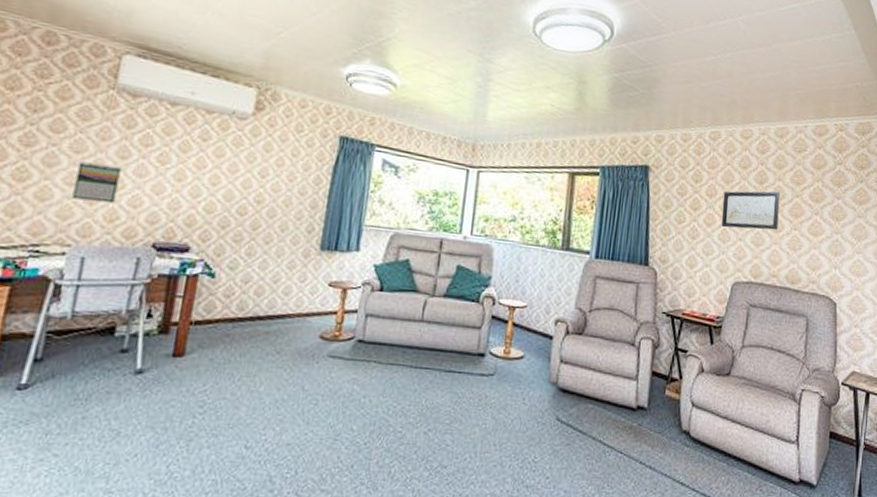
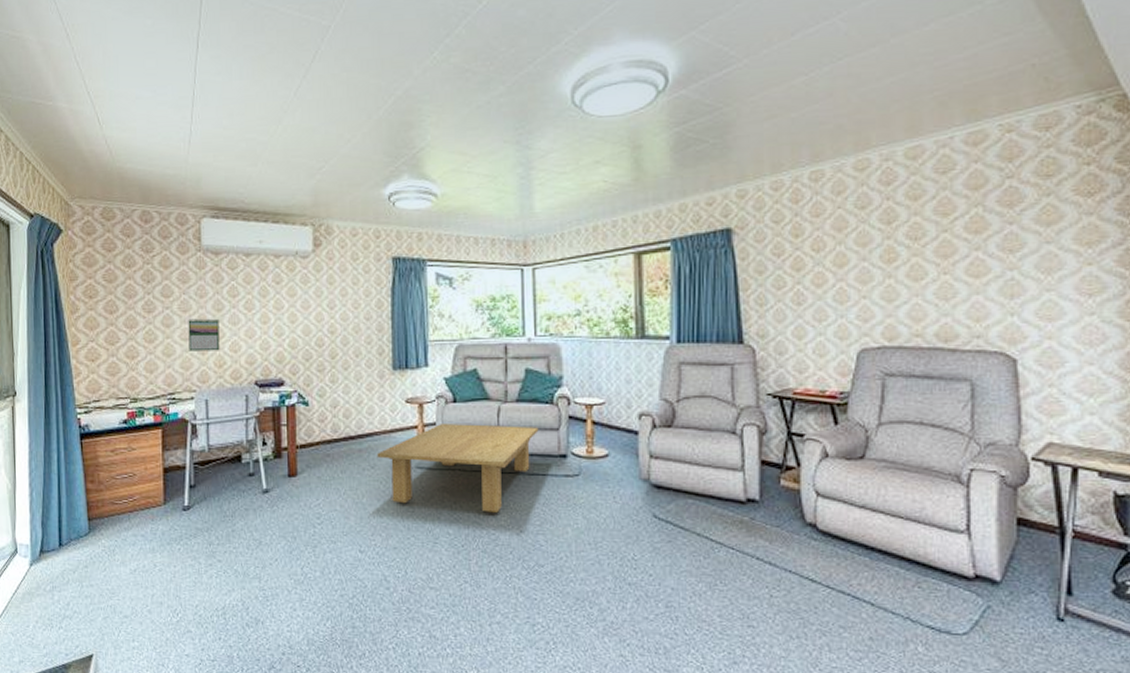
coffee table: none [285,312,462,409] -> present [377,424,539,513]
wall art: present [721,191,780,231] -> none [835,229,919,286]

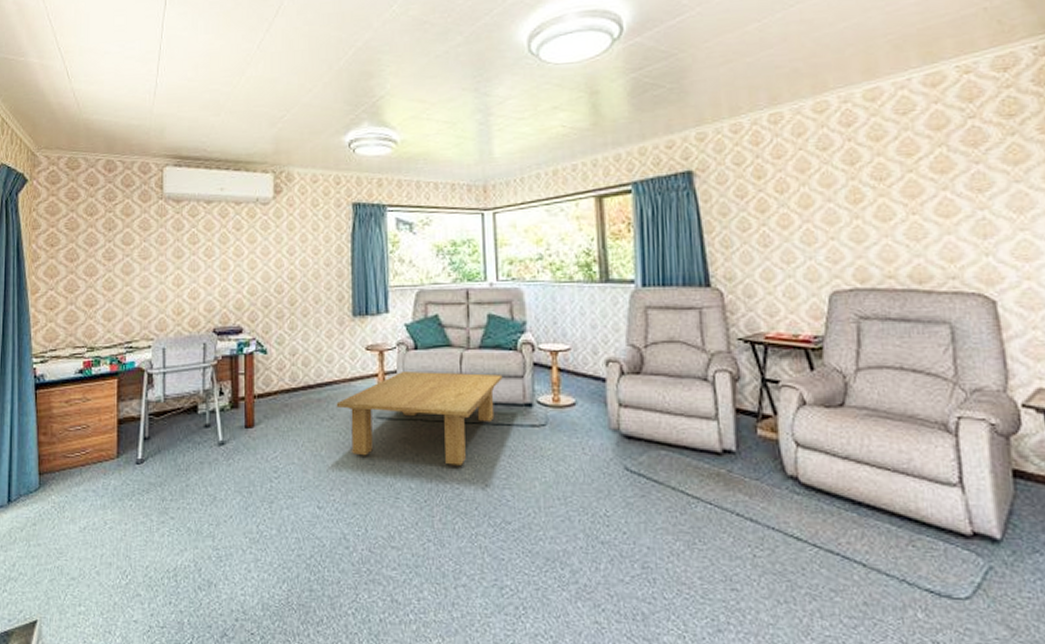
calendar: present [188,318,220,351] -> none [148,265,179,299]

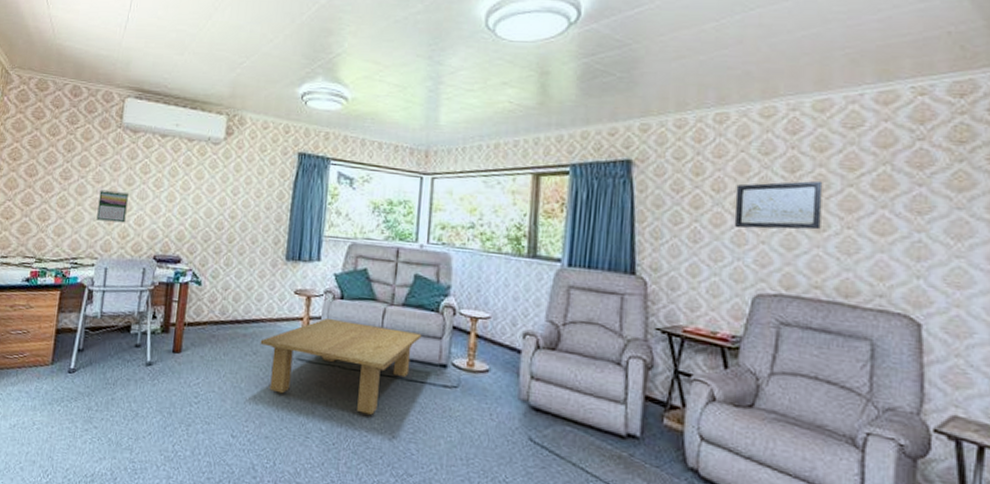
calendar: none [148,265,179,299] -> present [96,189,129,223]
wall art: none [799,170,887,227] -> present [734,180,823,230]

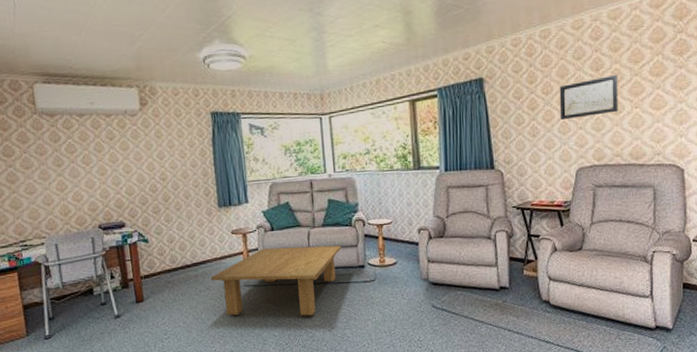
calendar: present [96,189,129,223] -> none [31,173,64,203]

